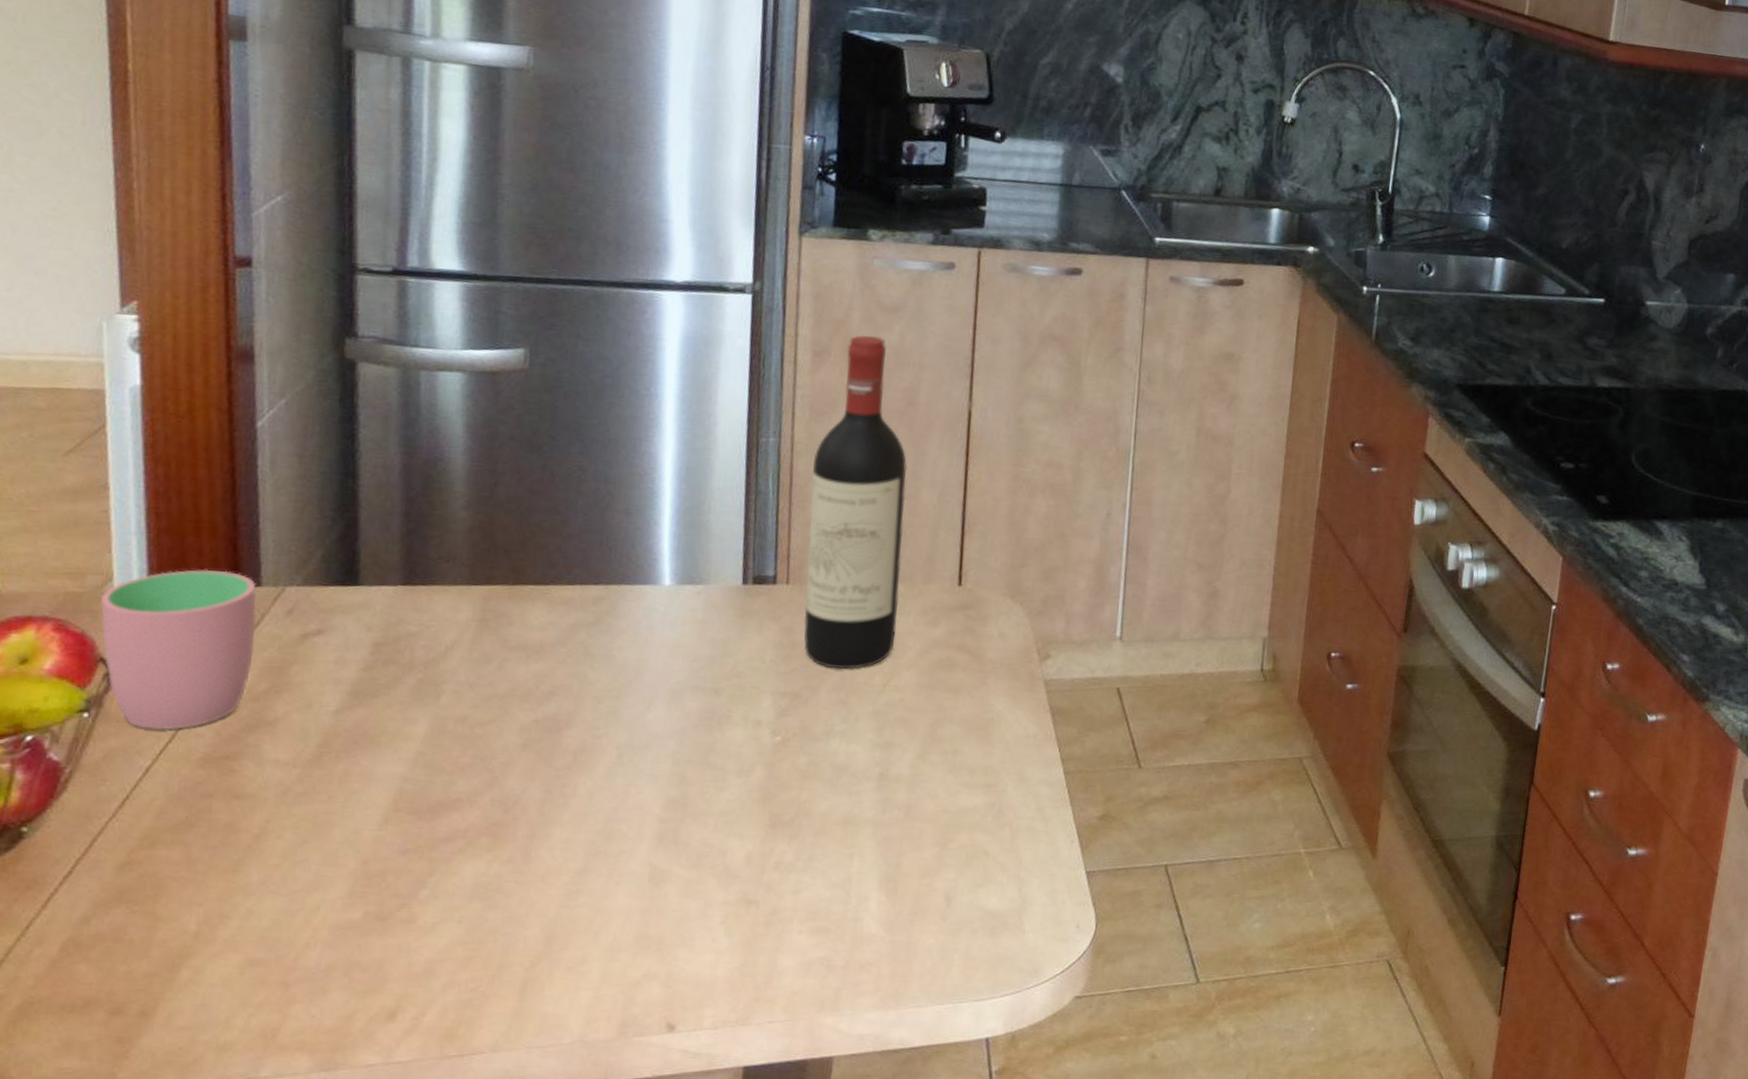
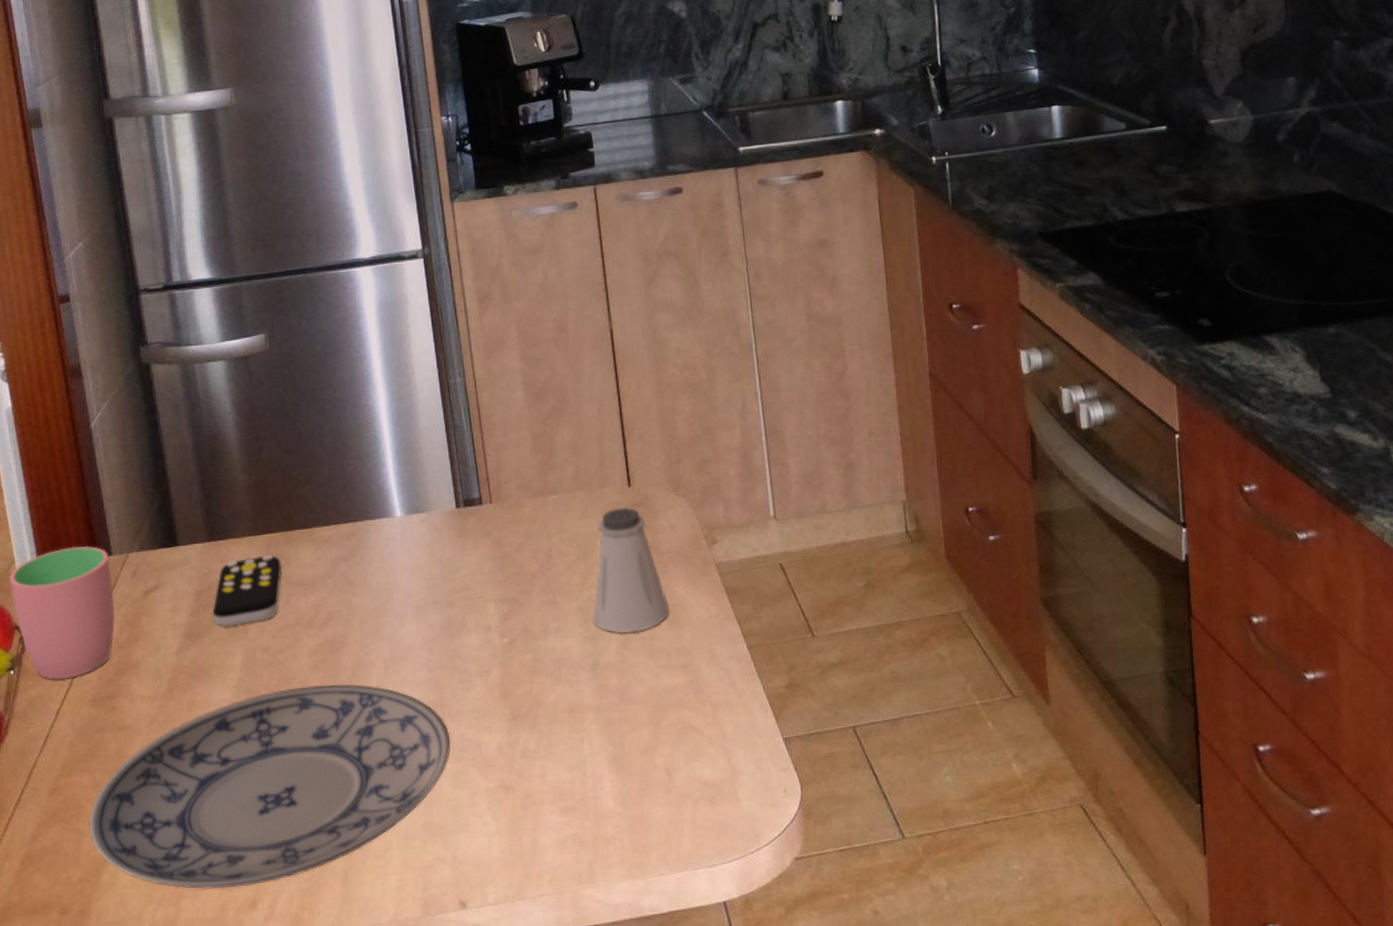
plate: none [170,767,689,994] -> present [88,684,451,889]
remote control: none [394,609,501,689] -> present [212,554,282,627]
wine bottle: present [804,335,908,669] -> none [494,276,586,574]
saltshaker: none [889,607,983,745] -> present [593,507,670,634]

